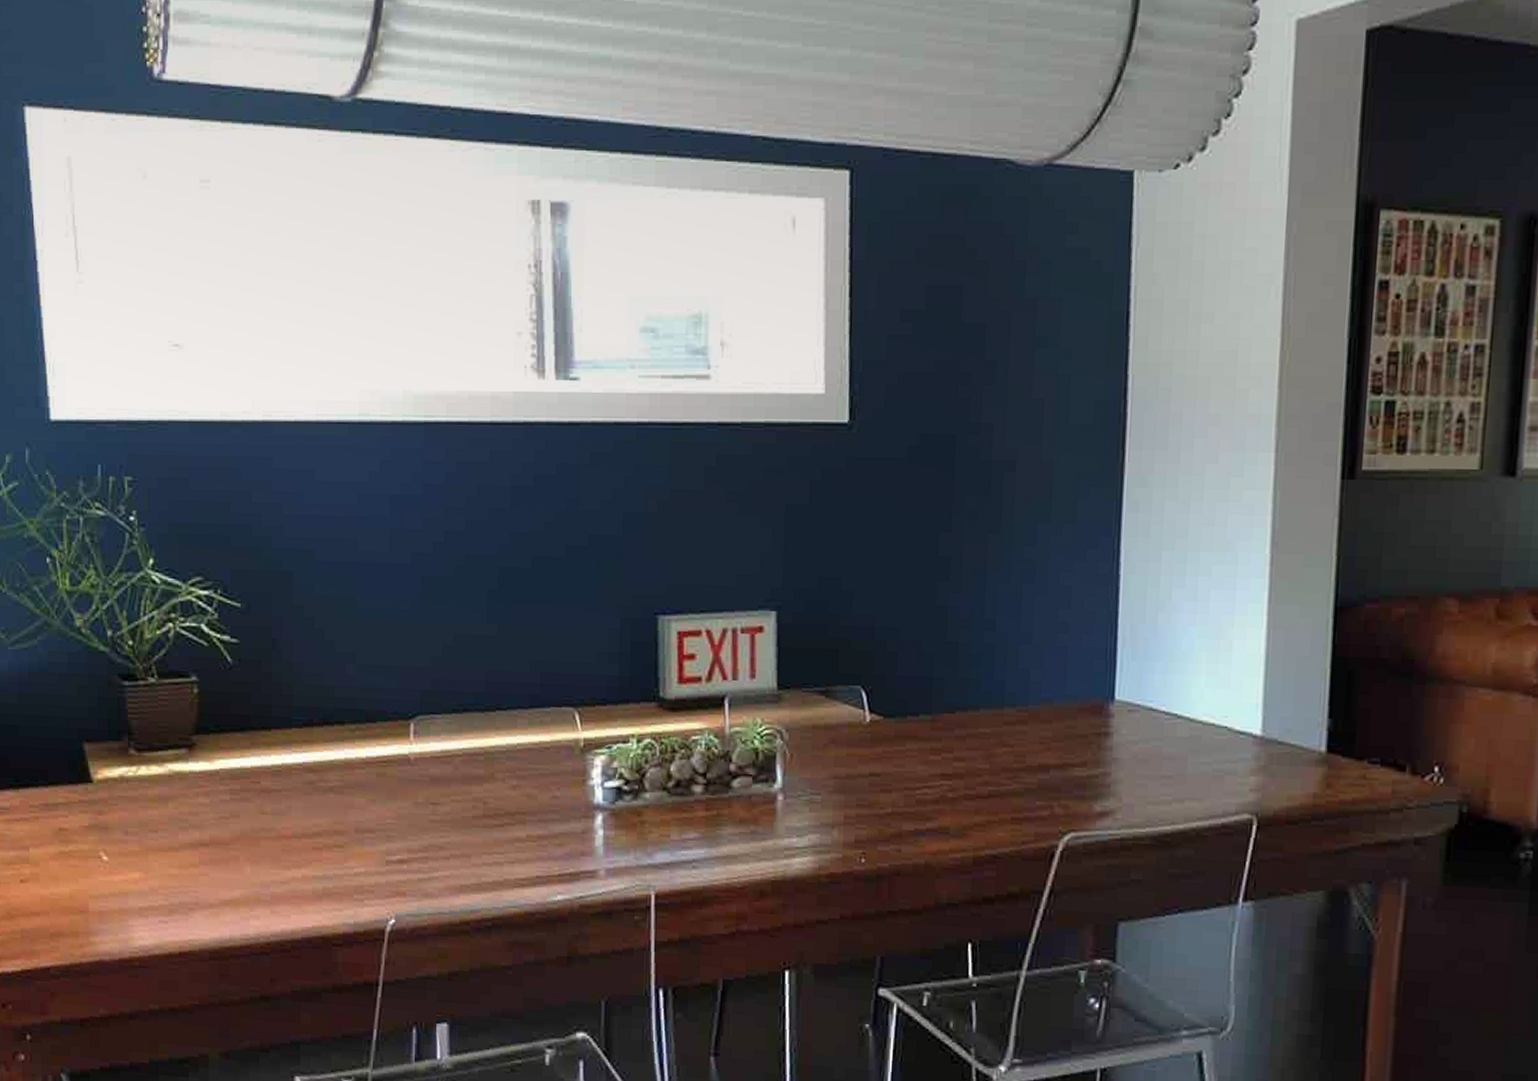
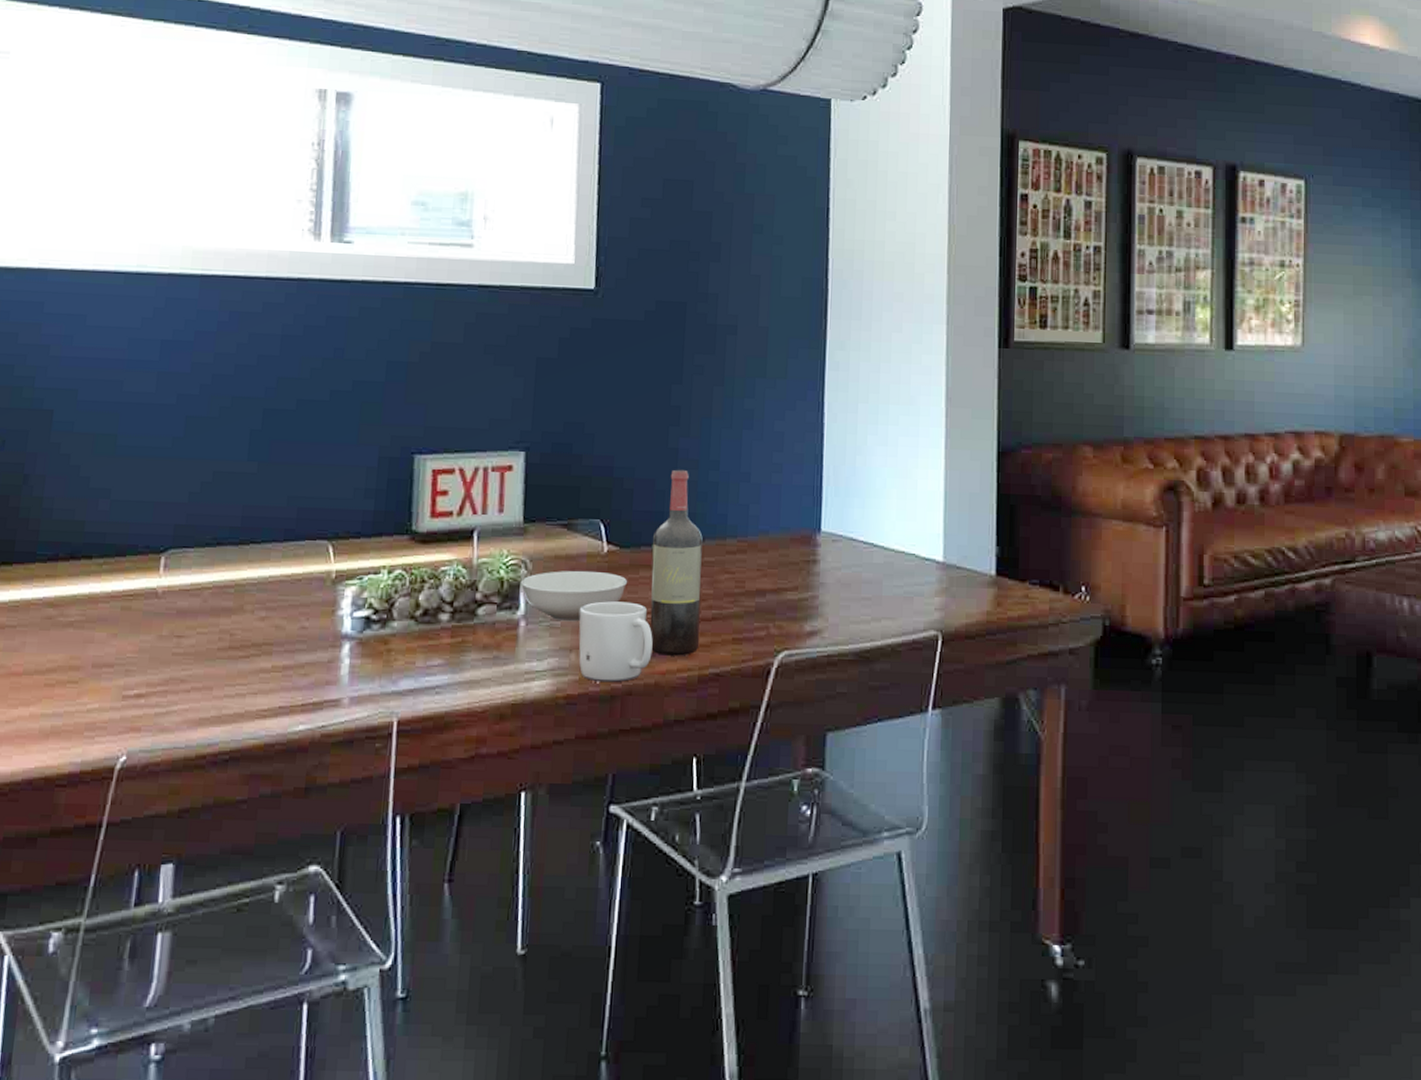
bowl: none [776,741,894,797] -> present [520,570,628,622]
mug: none [840,775,922,862] -> present [578,601,653,683]
wine bottle: none [918,629,977,836] -> present [649,469,703,656]

